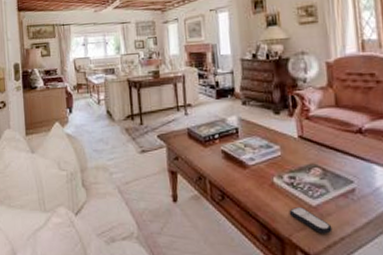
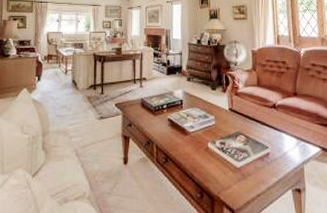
remote control: present [289,207,333,234] -> none [218,169,251,192]

